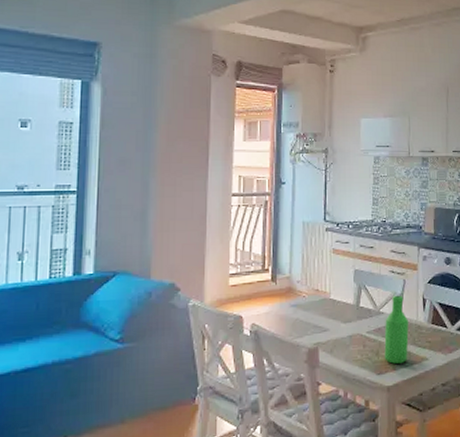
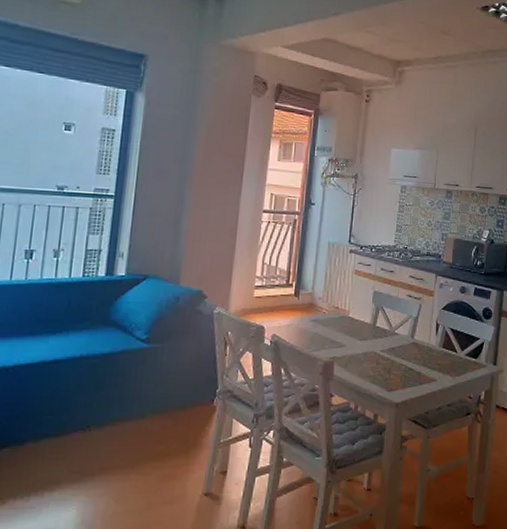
bottle: present [384,295,409,364] -> none [396,318,421,382]

